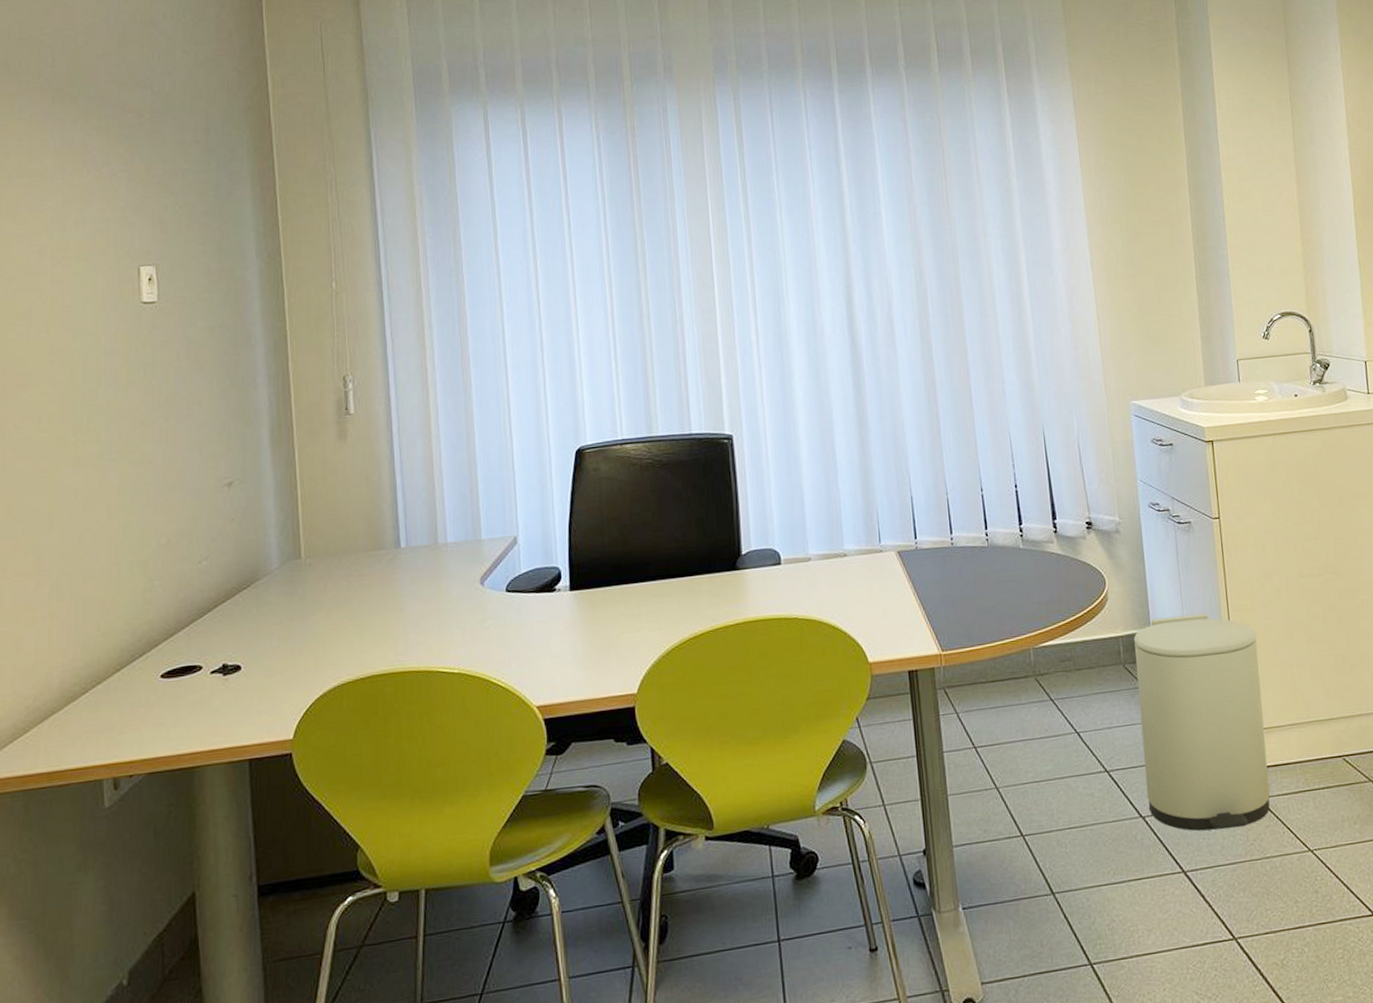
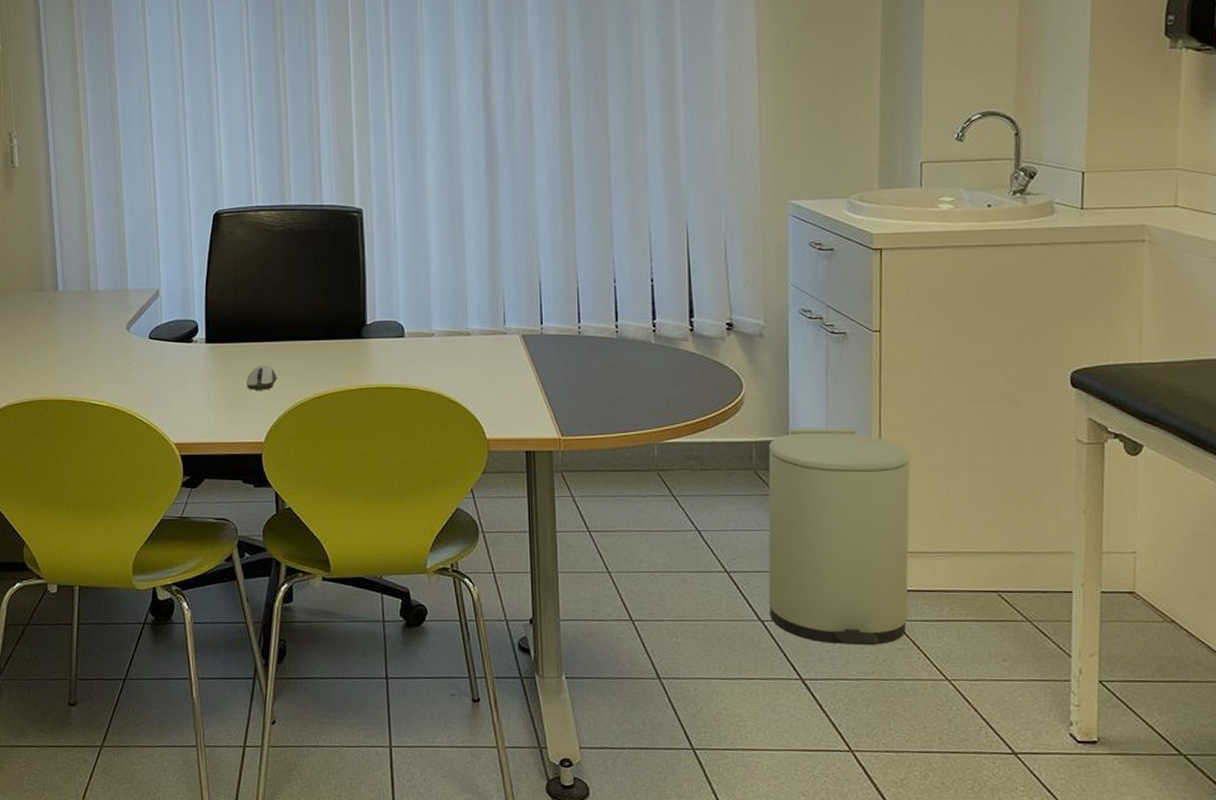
computer mouse: none [616,608,650,637] -> present [246,365,278,390]

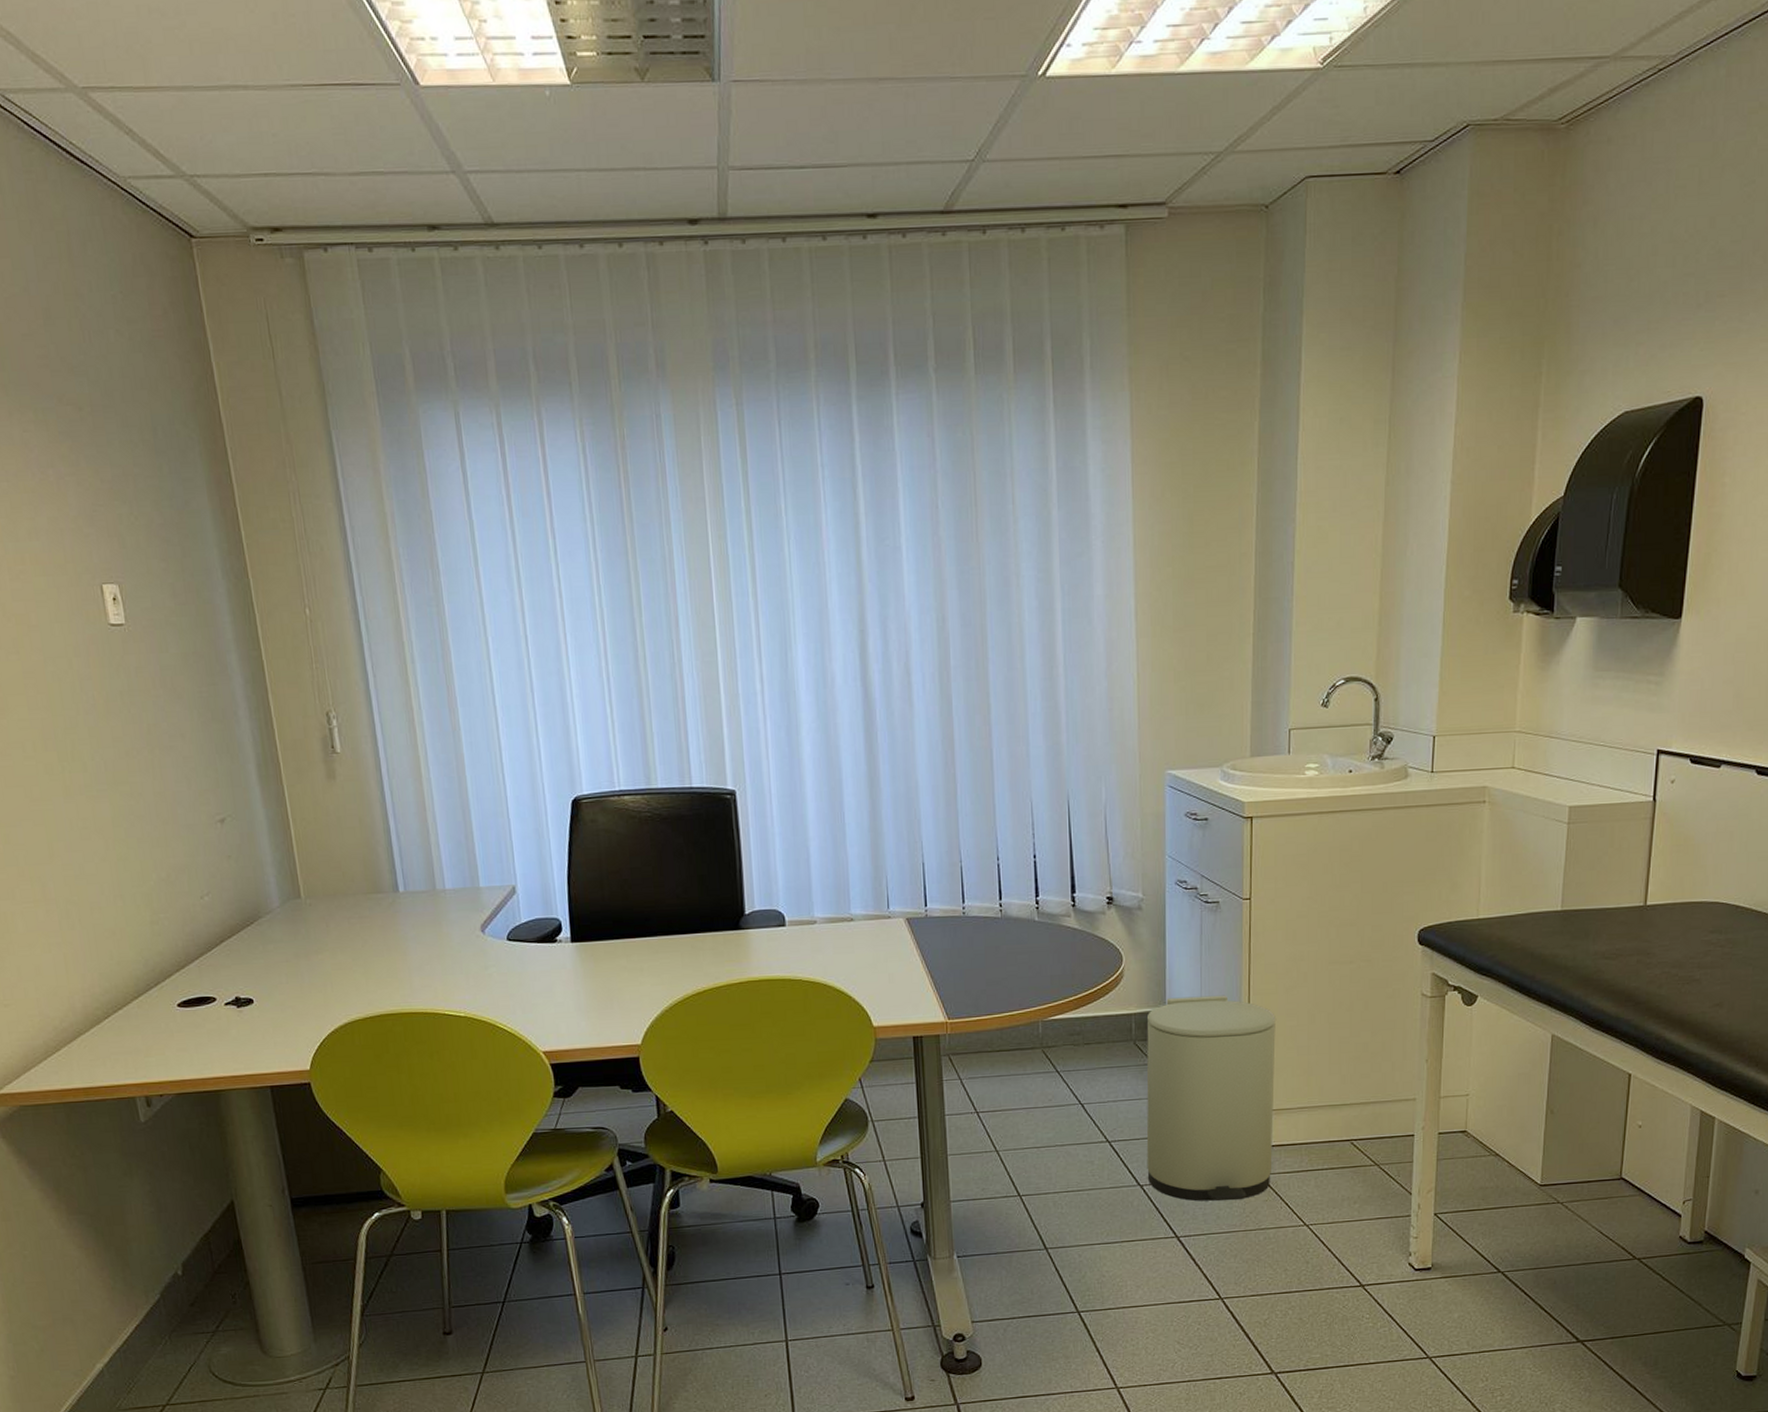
computer mouse: present [246,365,278,390] -> none [618,962,652,990]

